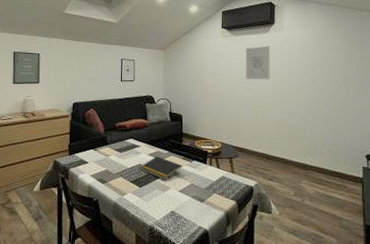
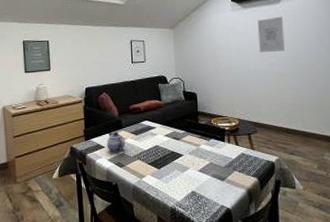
teapot: none [90,148,109,168] -> present [107,131,125,152]
notepad: present [139,156,182,180] -> none [156,136,199,161]

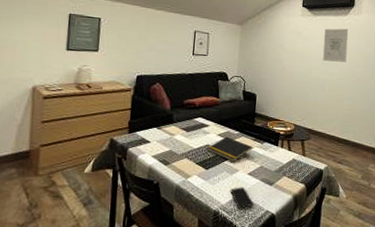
teapot: present [107,131,125,152] -> none [153,126,174,149]
notepad: none [156,136,199,161] -> present [207,136,252,162]
smartphone: none [183,184,208,205] -> present [230,187,254,209]

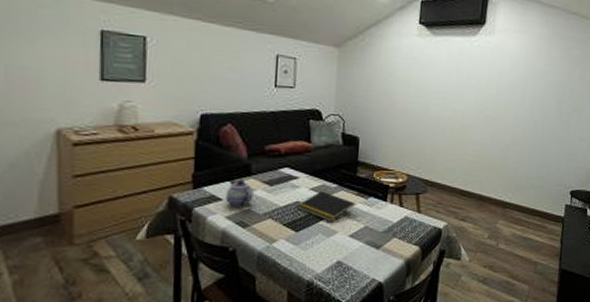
teapot: none [153,126,174,149] -> present [226,179,254,207]
smartphone: present [230,187,254,209] -> none [326,252,357,278]
wall art: present [323,28,349,62] -> none [444,52,478,97]

